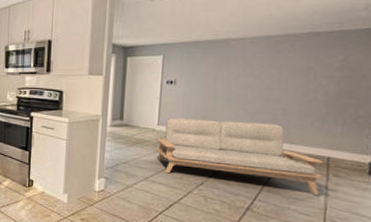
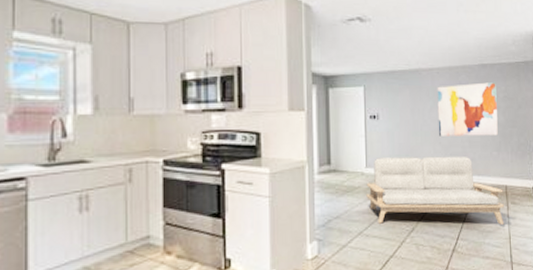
wall art: none [243,51,331,106] -> present [437,82,498,136]

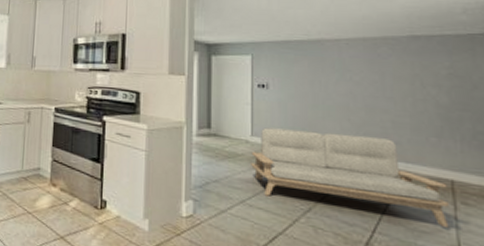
wall art: present [437,82,498,136] -> none [346,56,438,119]

